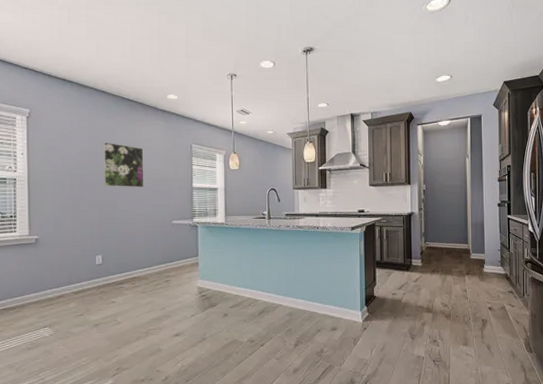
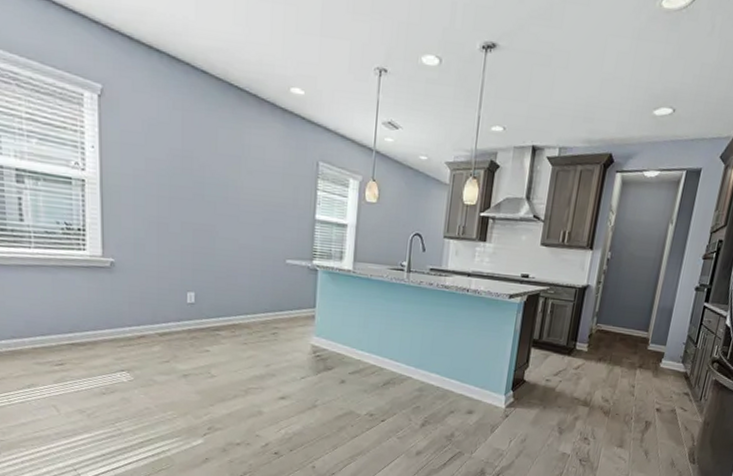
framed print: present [103,142,144,188] -> none [200,143,255,212]

